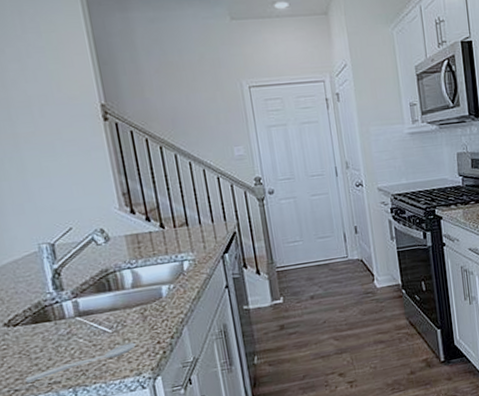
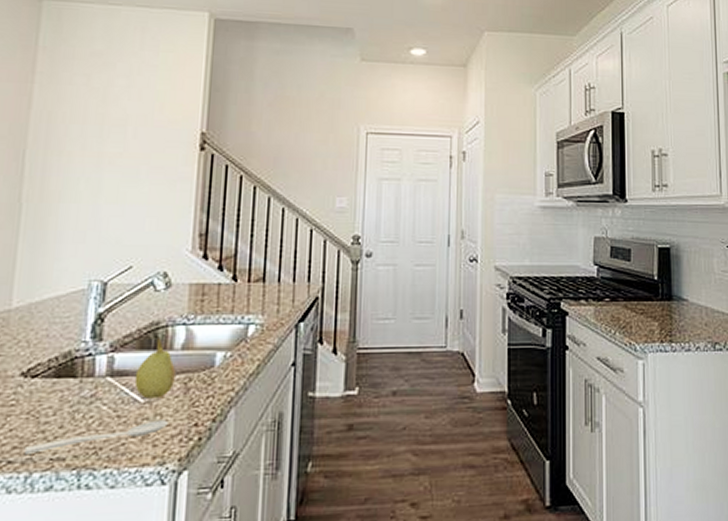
fruit: none [98,280,133,329] -> present [134,336,175,399]

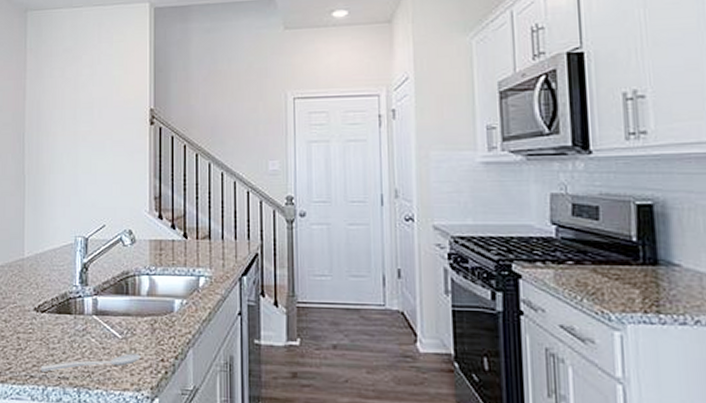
fruit: present [134,336,175,399] -> none [113,284,143,336]

